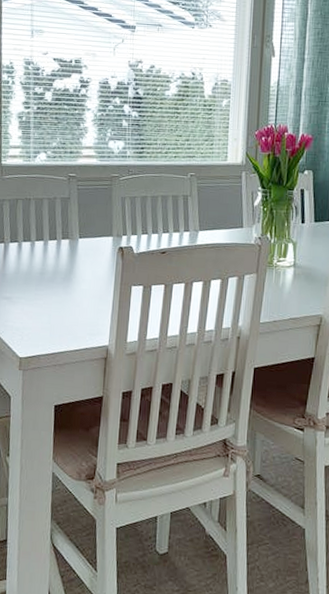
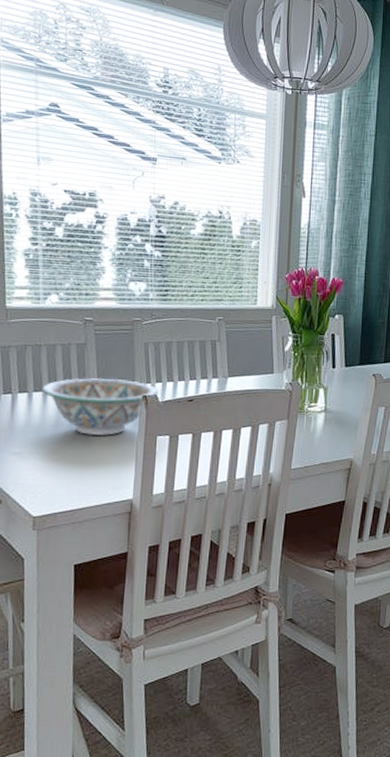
decorative bowl: none [30,229,134,284] -> present [42,377,158,436]

